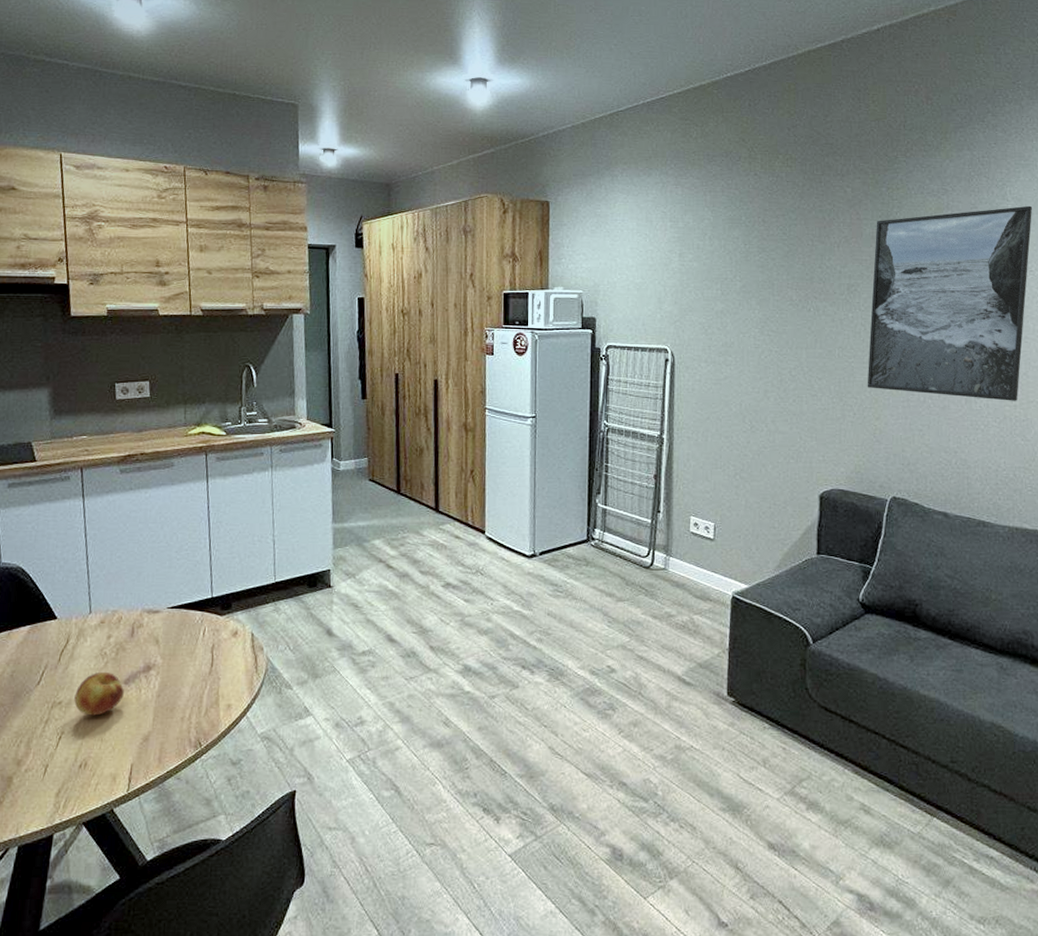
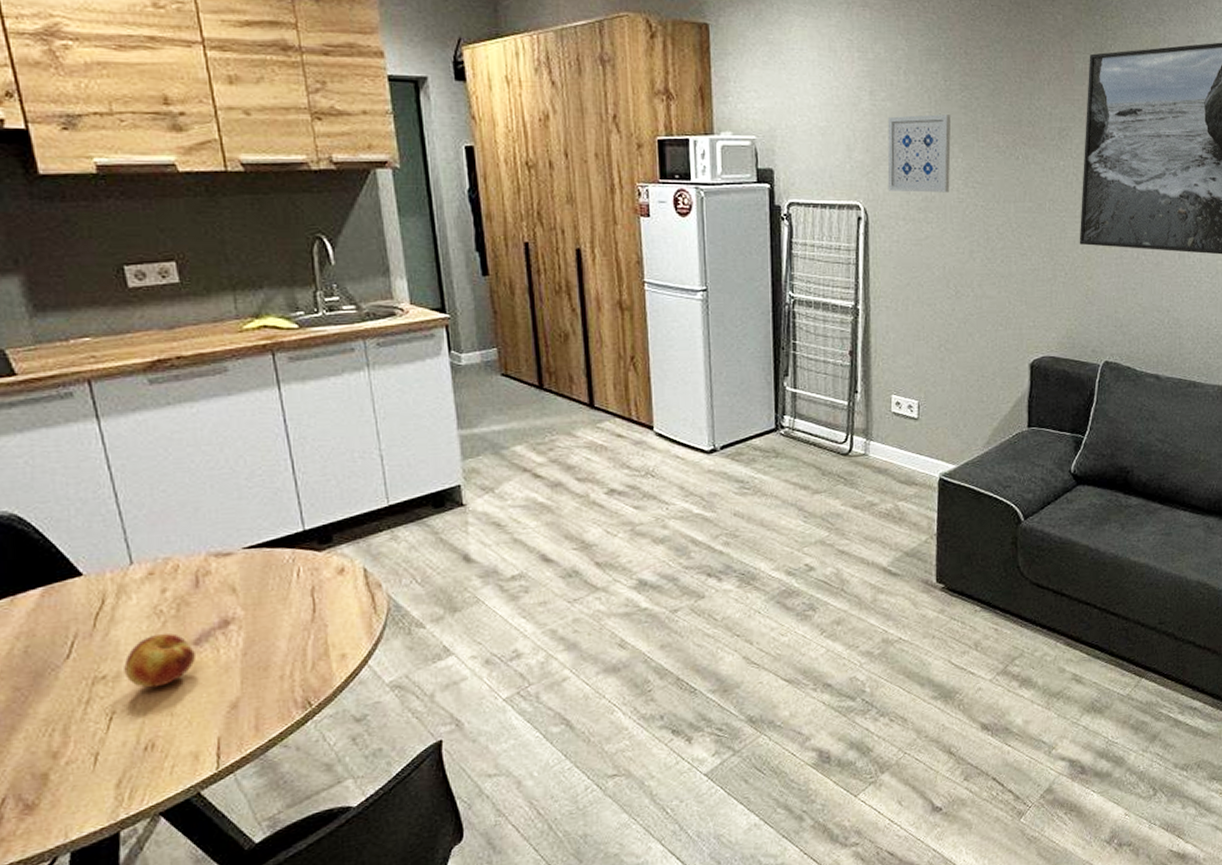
wall art: none [692,273,750,339] -> present [887,114,951,193]

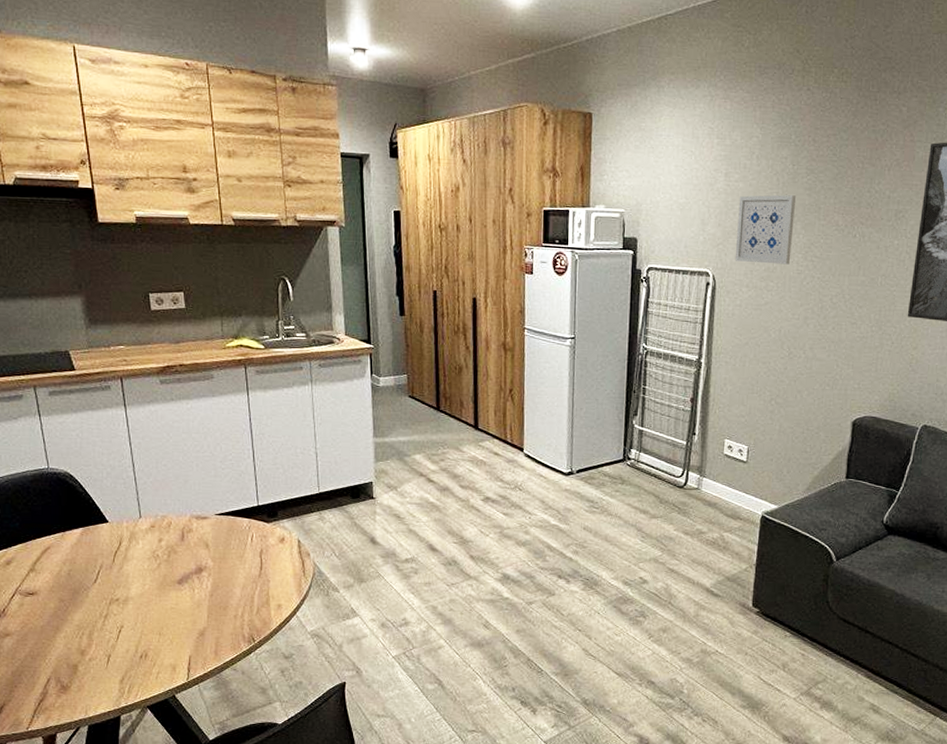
fruit: present [124,633,195,688] -> none [131,572,178,612]

